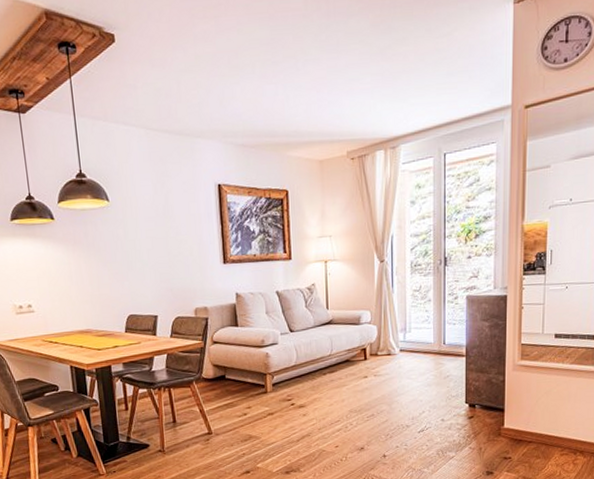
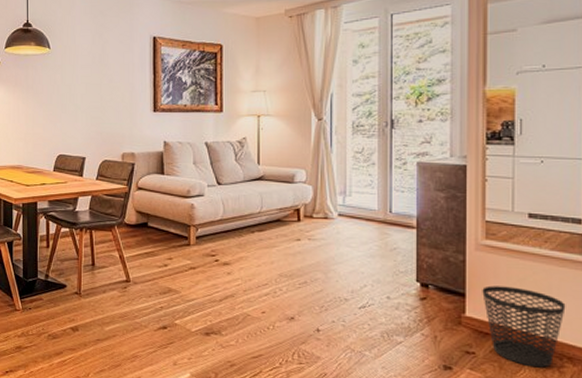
wastebasket: none [517,398,580,463] -> present [482,285,566,368]

